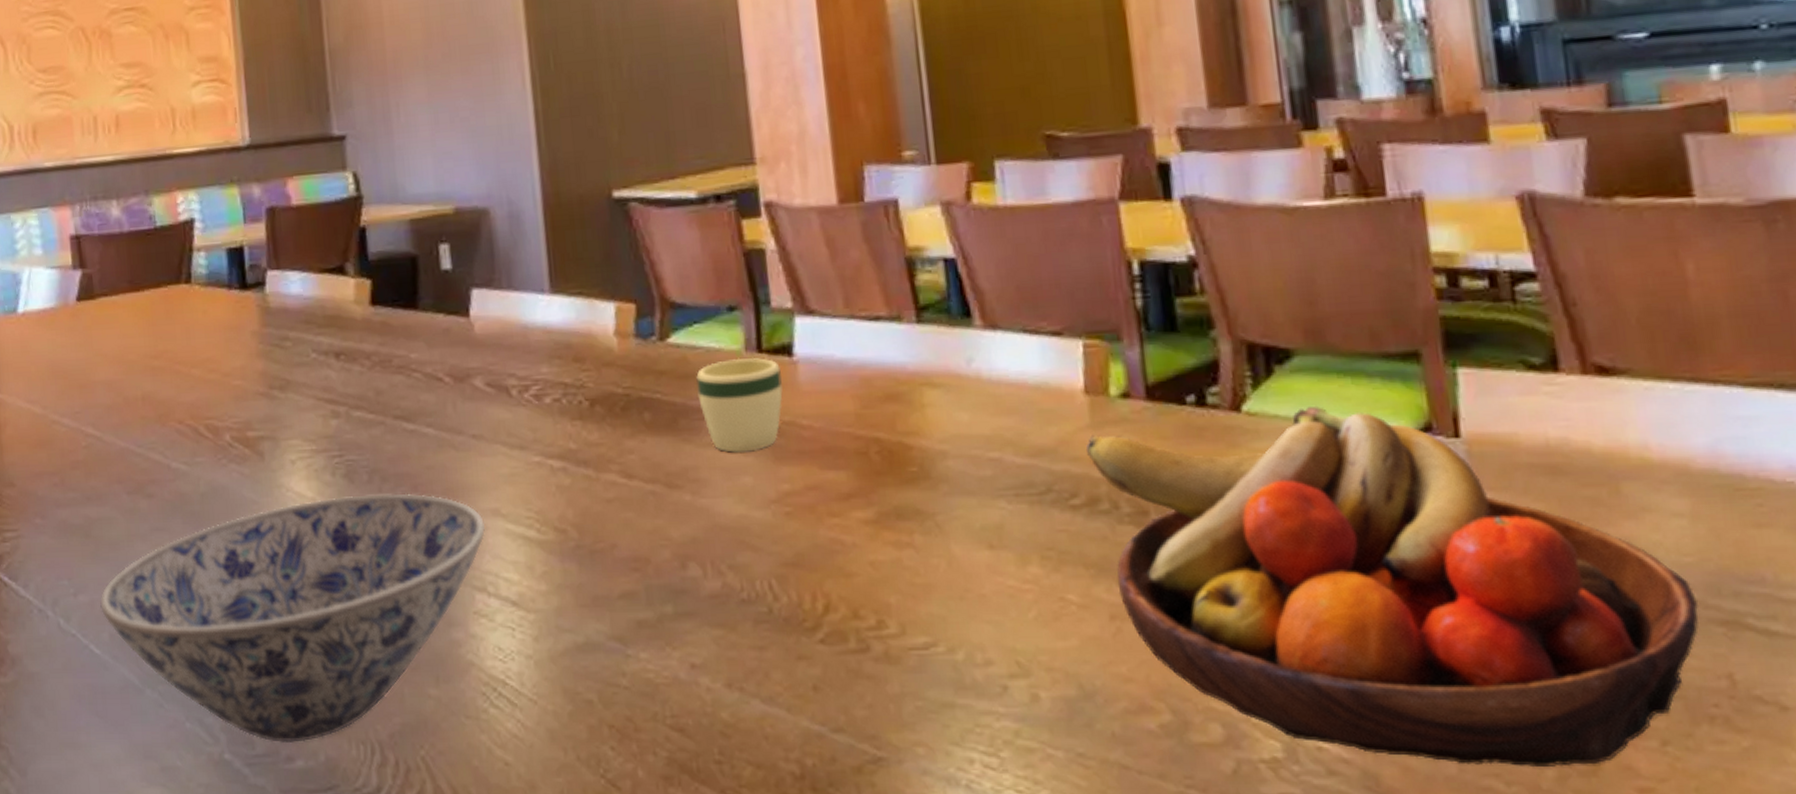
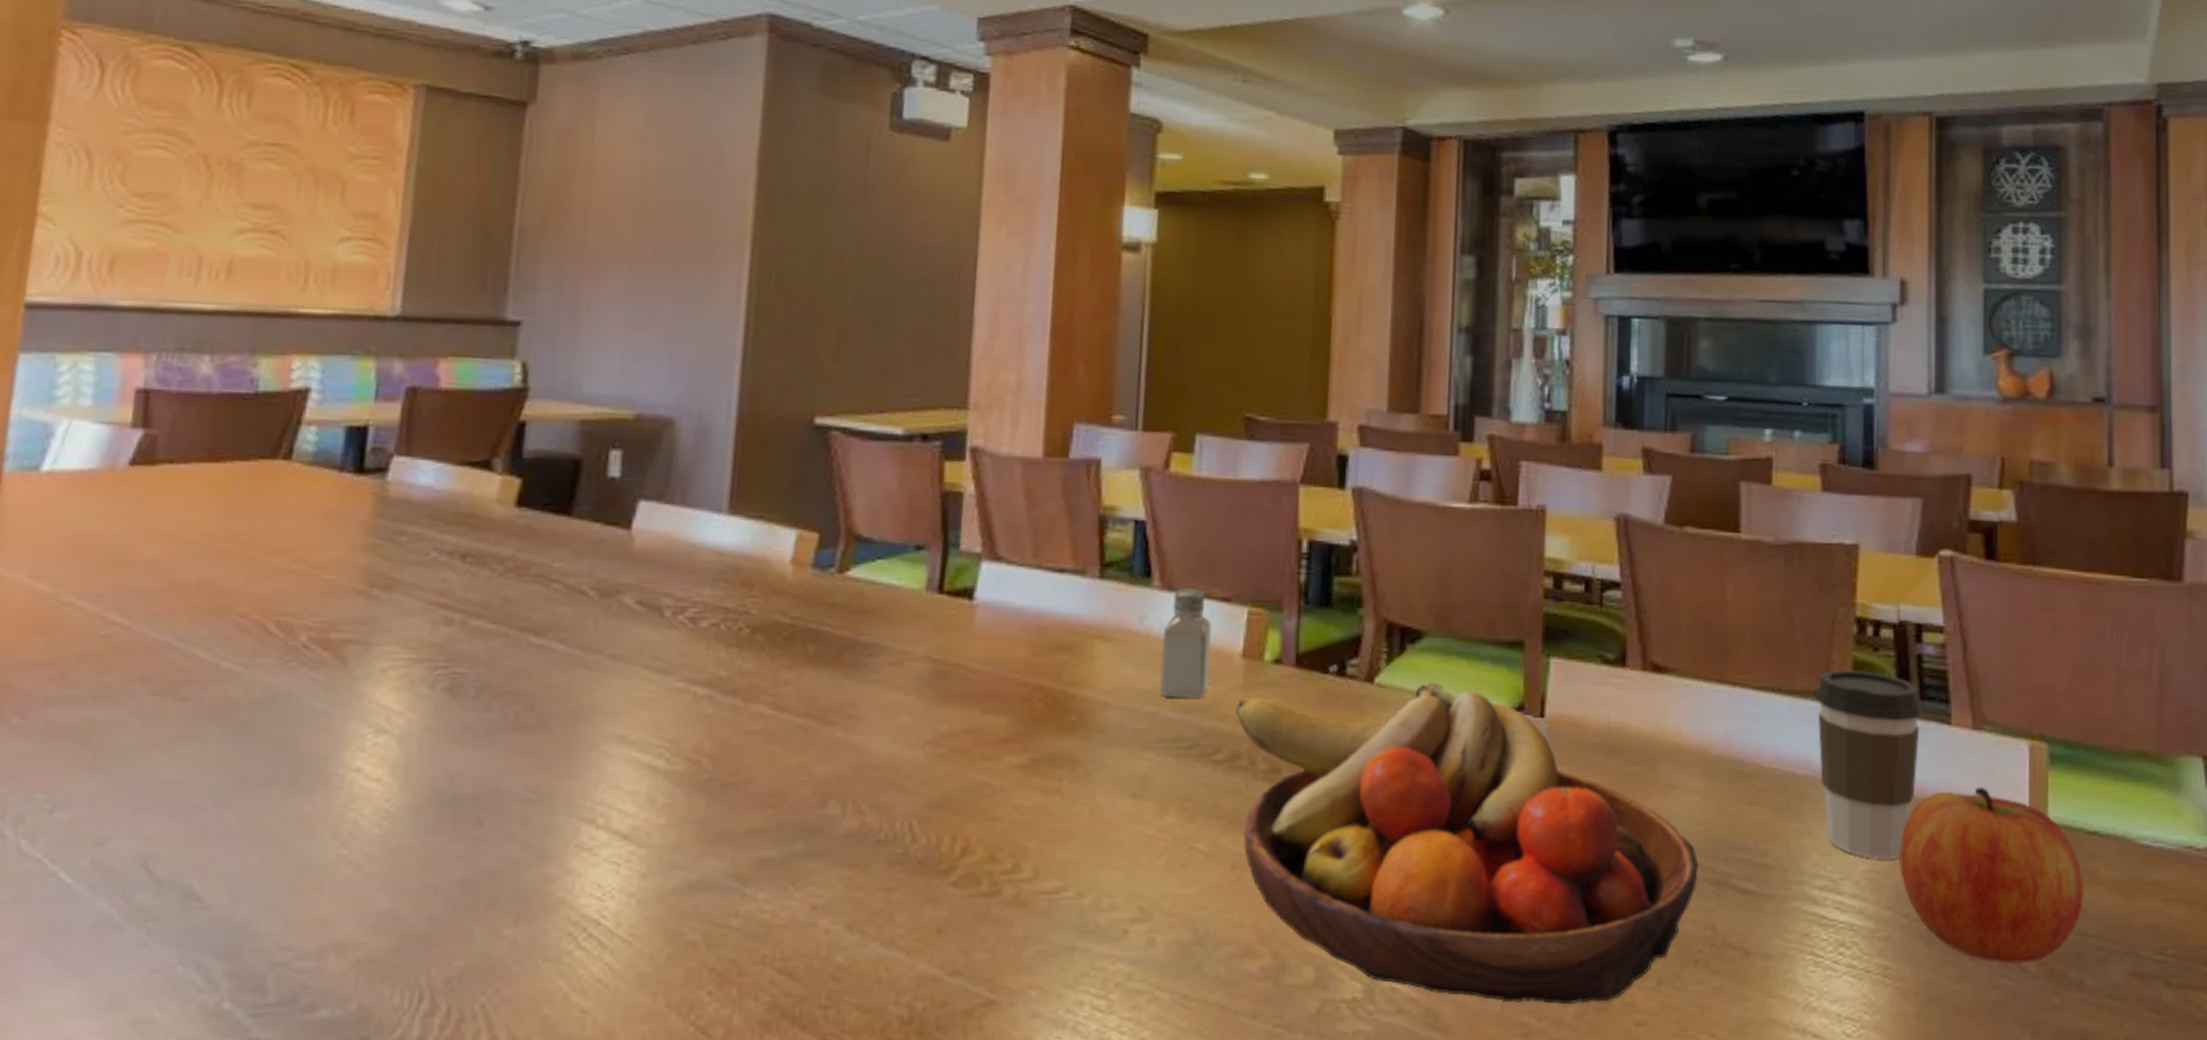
bowl: present [100,493,486,742] -> none [84,711,608,989]
mug: present [696,357,783,453] -> none [868,597,959,692]
saltshaker: none [993,324,1052,442] -> present [1159,588,1212,698]

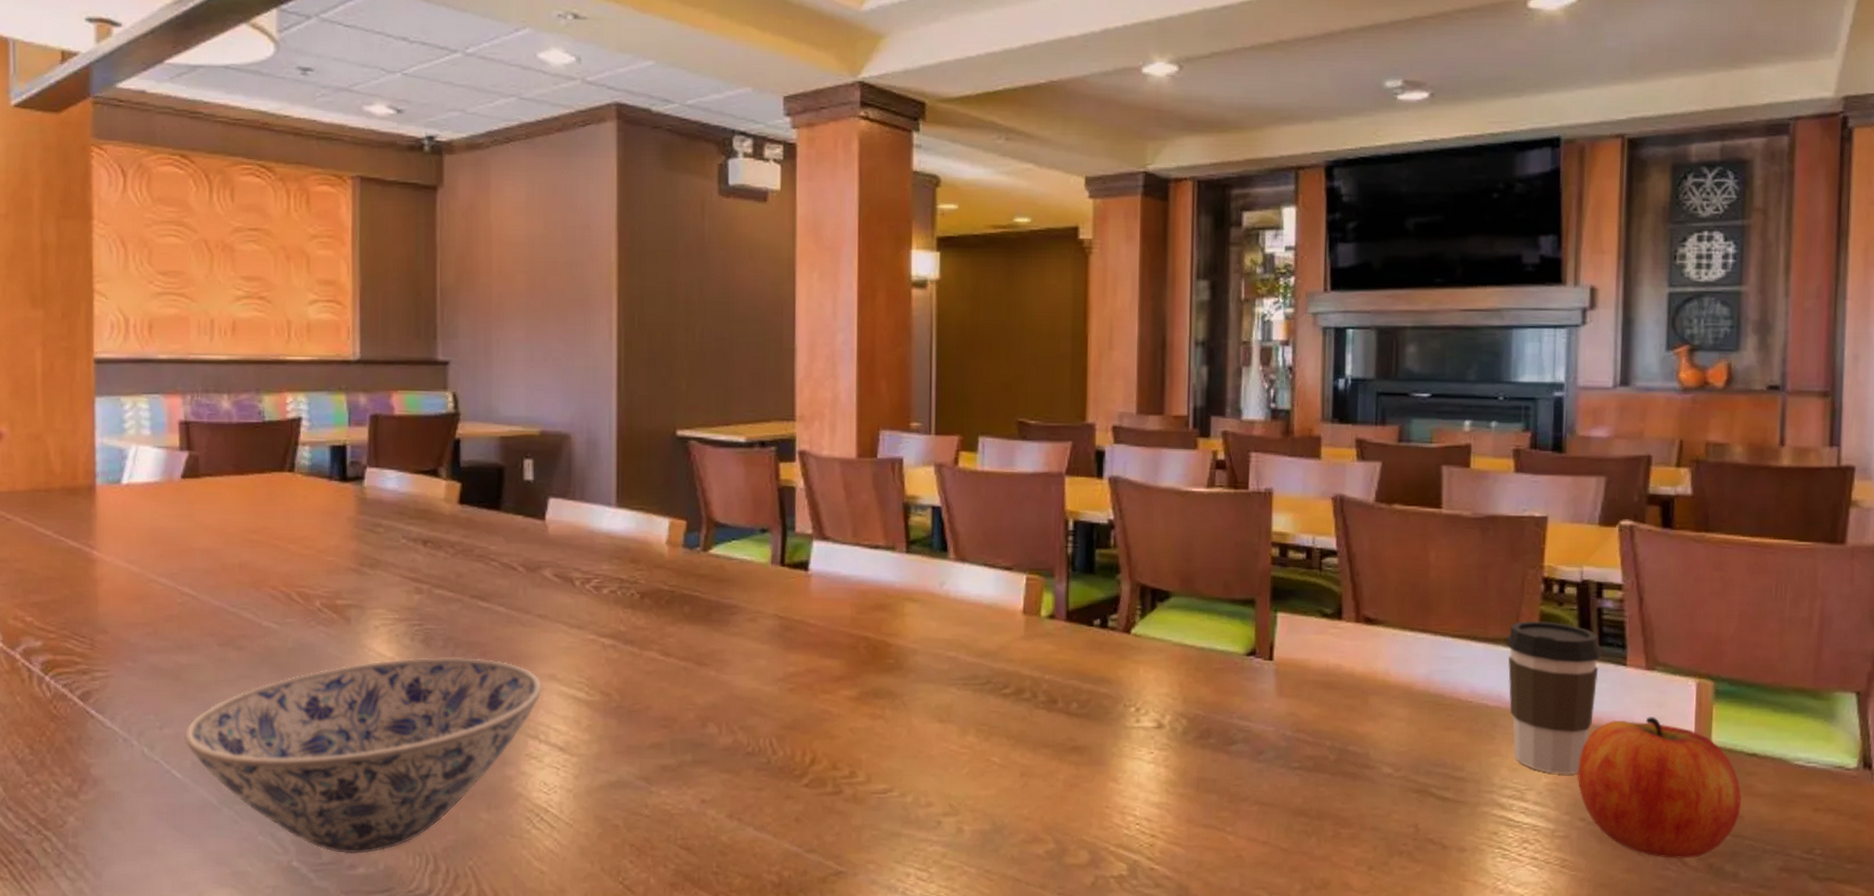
bowl: none [84,711,608,989] -> present [185,657,543,854]
saltshaker: present [1159,588,1212,698] -> none [958,560,998,646]
fruit bowl: present [1236,682,1700,1004] -> none [1019,632,1405,883]

